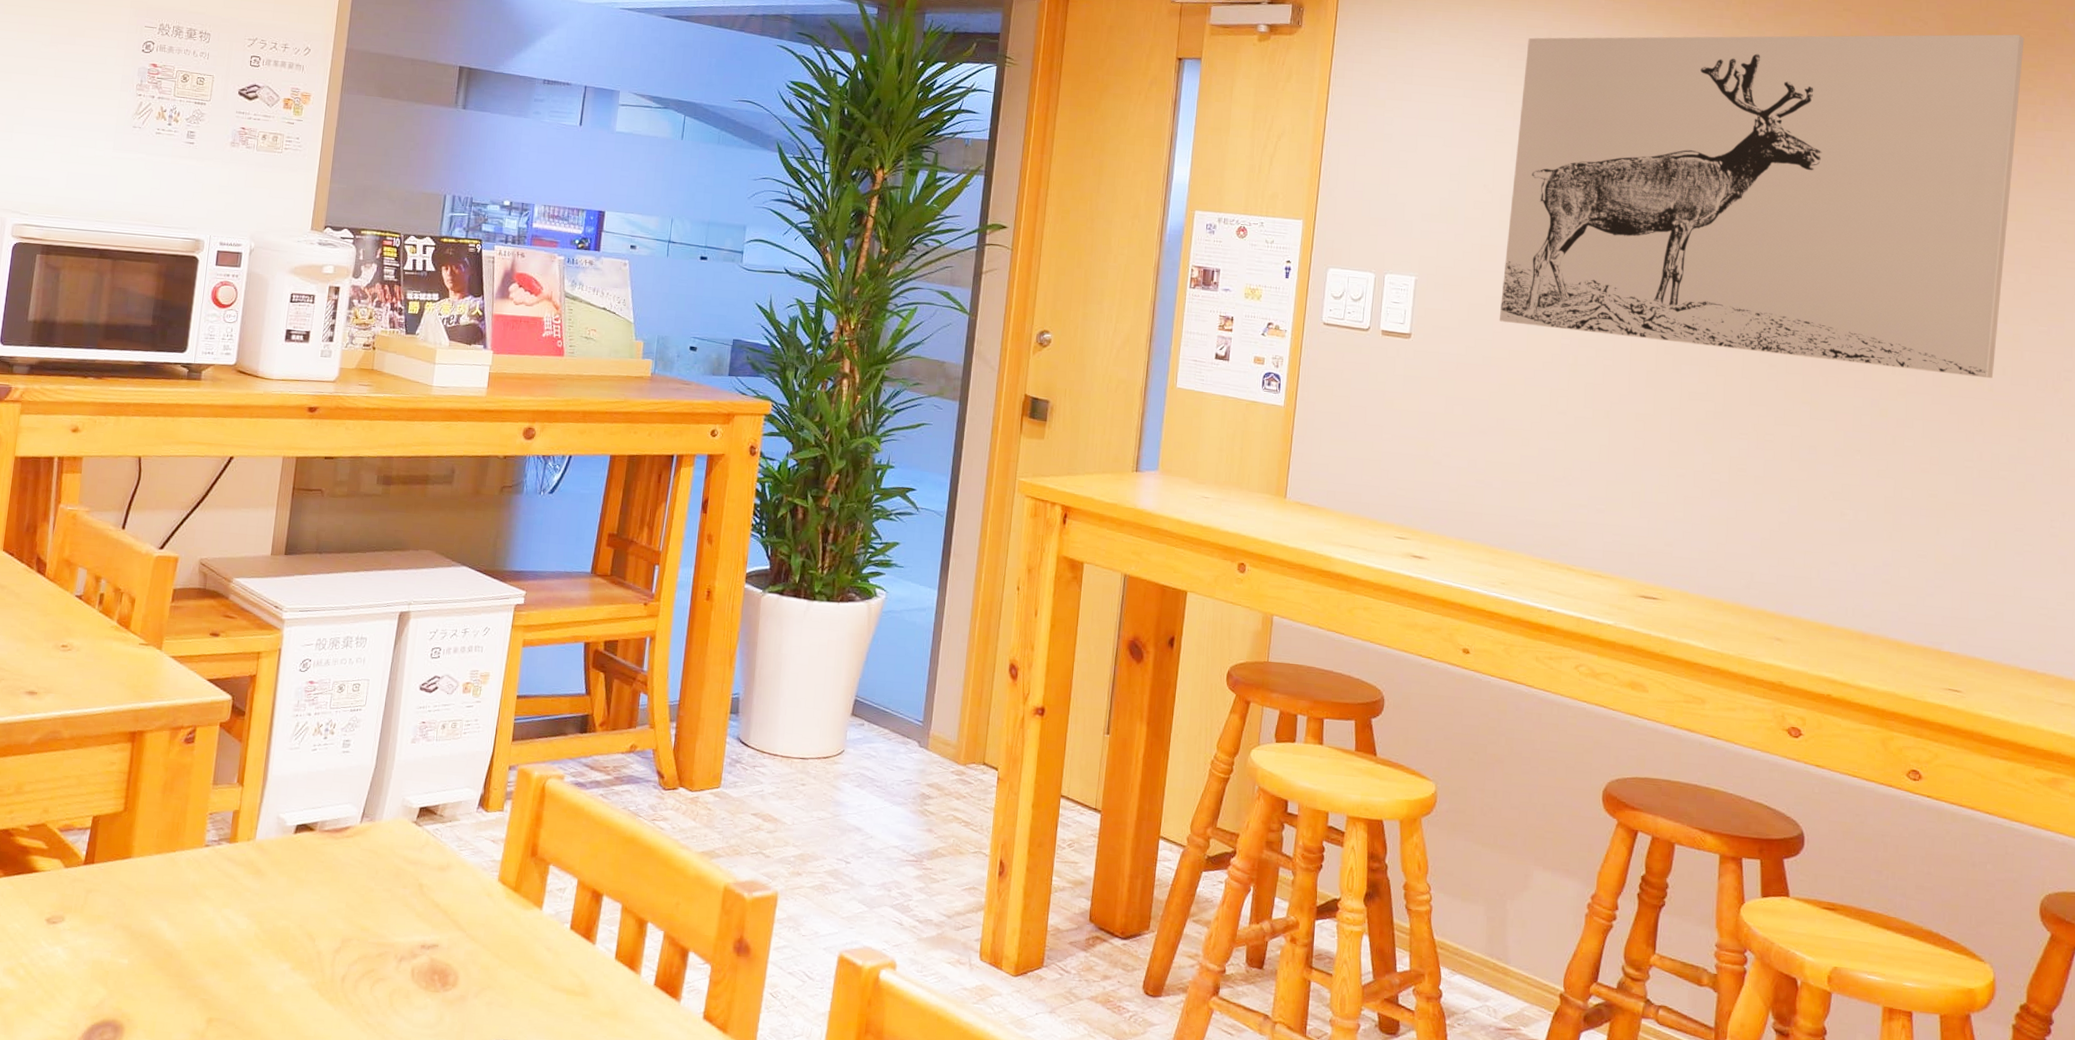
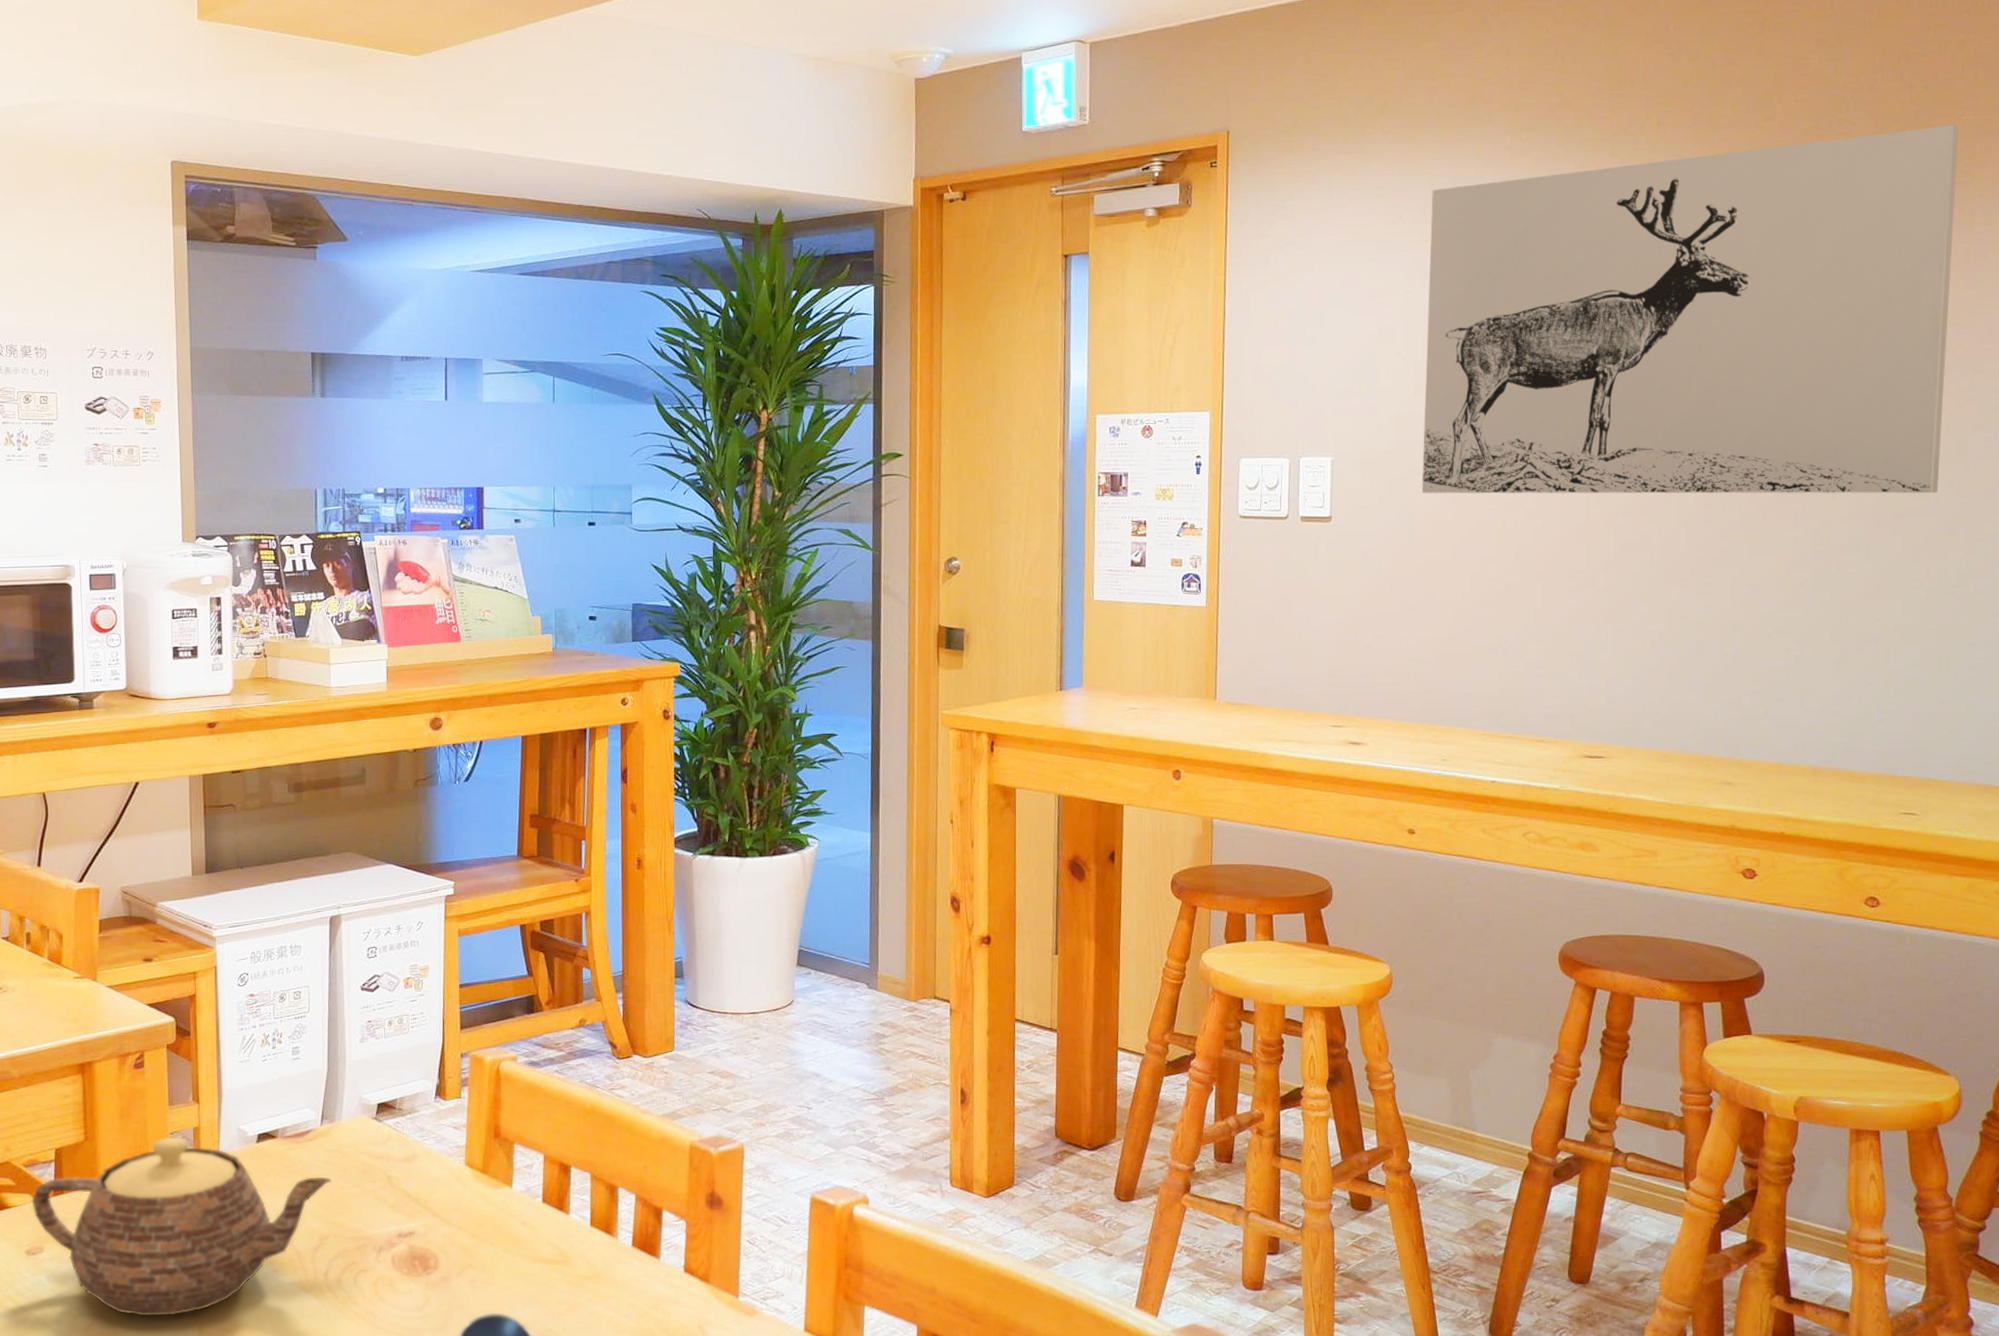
teapot: none [60,817,363,1005] -> present [31,1137,331,1317]

